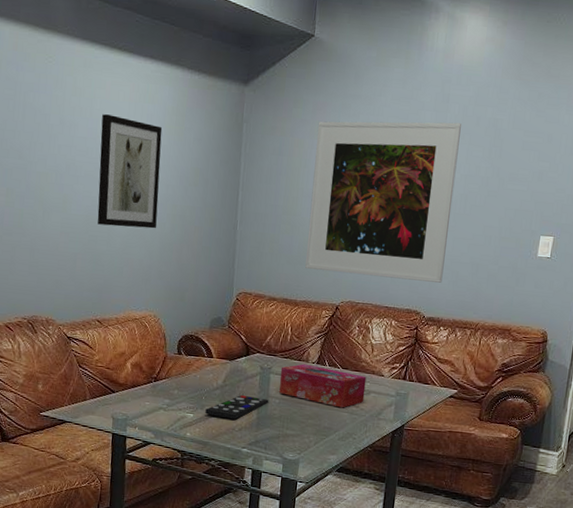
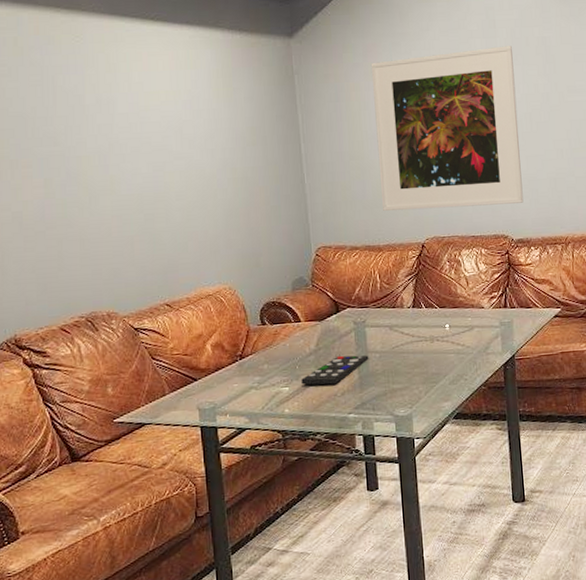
wall art: present [97,114,163,229] -> none [142,86,218,202]
tissue box: present [279,364,367,408] -> none [375,310,469,350]

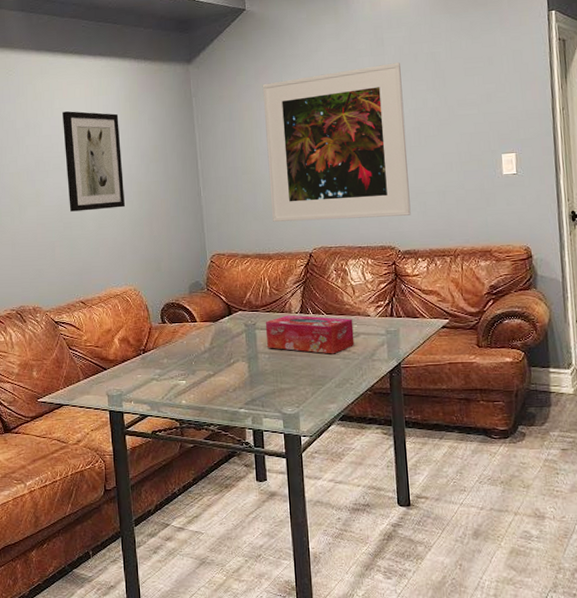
wall art: none [142,86,218,202] -> present [62,111,125,212]
remote control: present [301,355,369,385] -> none [197,354,259,381]
tissue box: none [375,310,469,350] -> present [265,315,355,354]

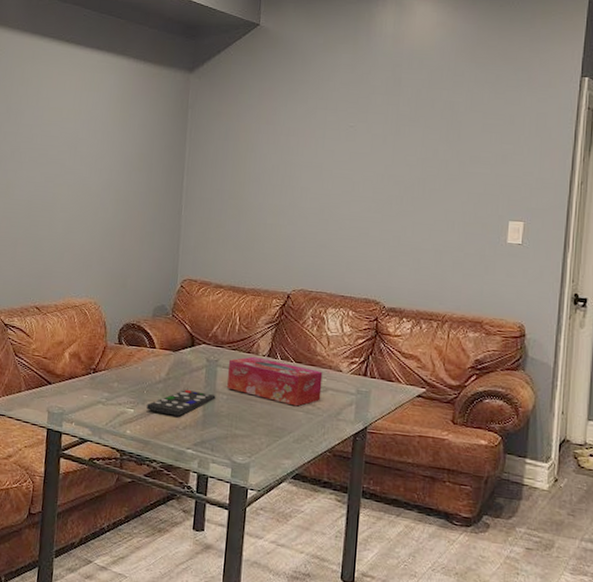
wall art: present [62,111,125,212] -> none [39,102,107,214]
remote control: none [197,354,259,381] -> present [146,389,216,417]
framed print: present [262,62,411,222] -> none [254,105,415,271]

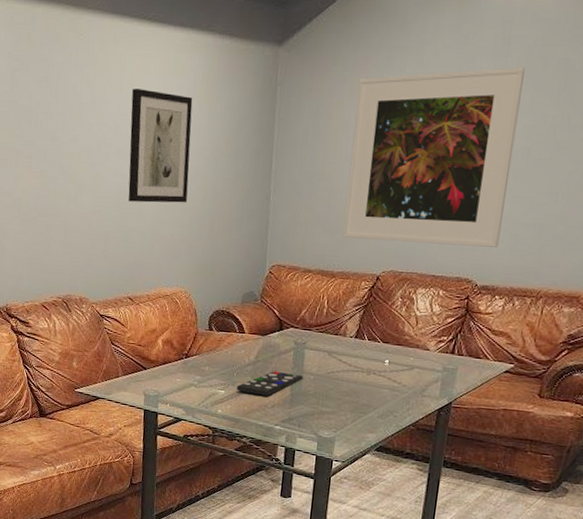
wall art: none [39,102,107,214] -> present [128,89,193,203]
tissue box: present [227,356,323,406] -> none [314,338,410,384]
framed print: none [254,105,415,271] -> present [343,67,525,247]

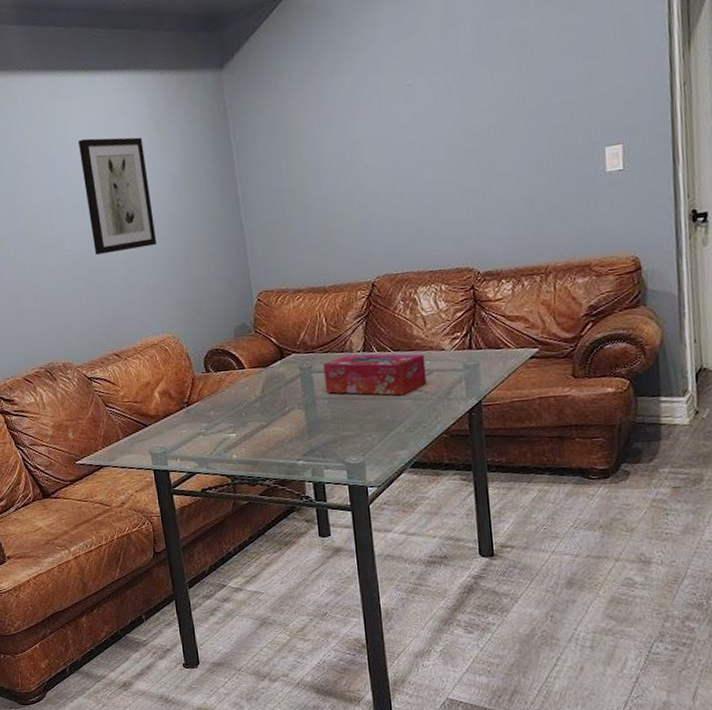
remote control: present [237,370,303,396] -> none [248,401,317,432]
tissue box: none [314,338,410,384] -> present [322,354,427,396]
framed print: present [343,67,525,247] -> none [309,44,493,249]

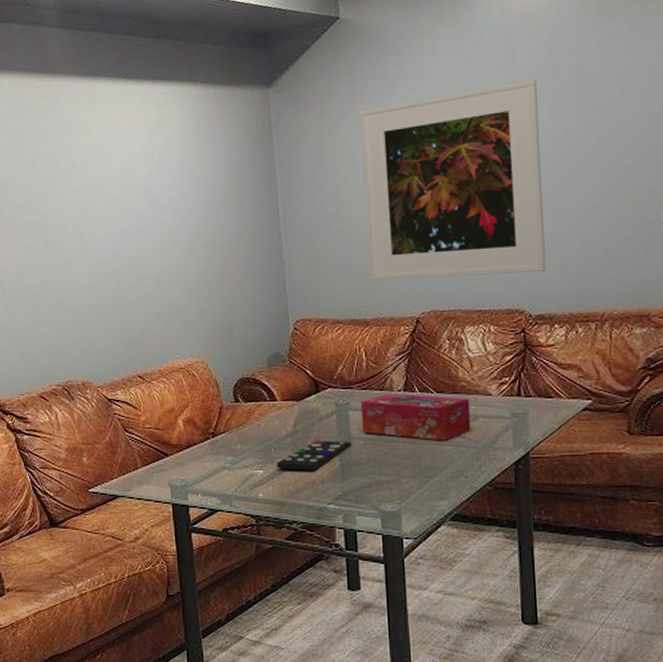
wall art: present [78,137,156,255] -> none [115,148,190,269]
remote control: none [248,401,317,432] -> present [277,440,352,471]
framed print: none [309,44,493,249] -> present [359,79,546,280]

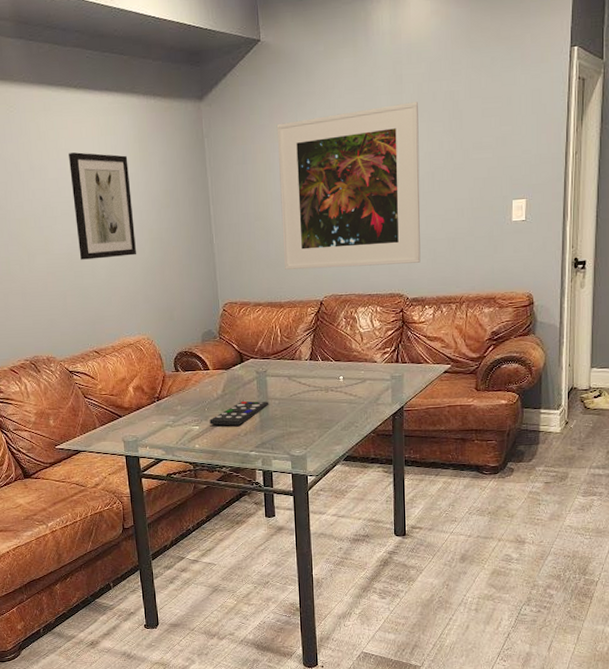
wall art: none [115,148,190,269] -> present [69,152,136,260]
tissue box: present [360,393,471,441] -> none [275,362,361,399]

